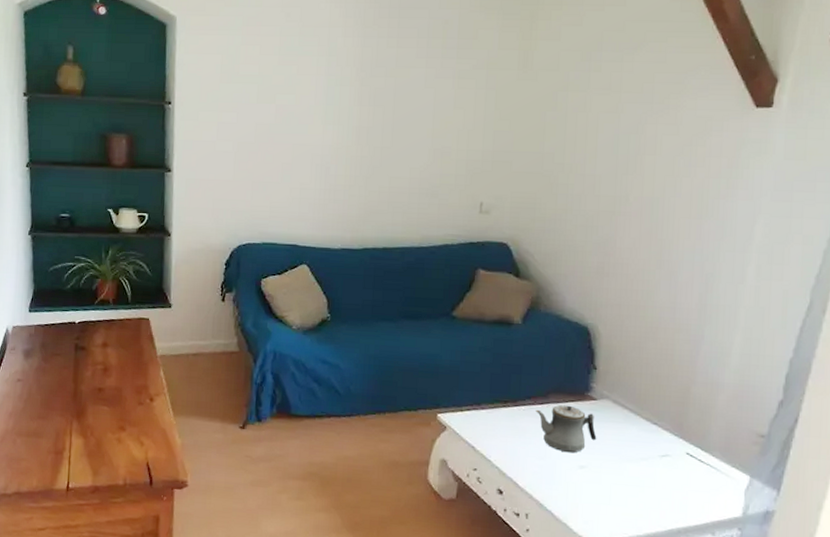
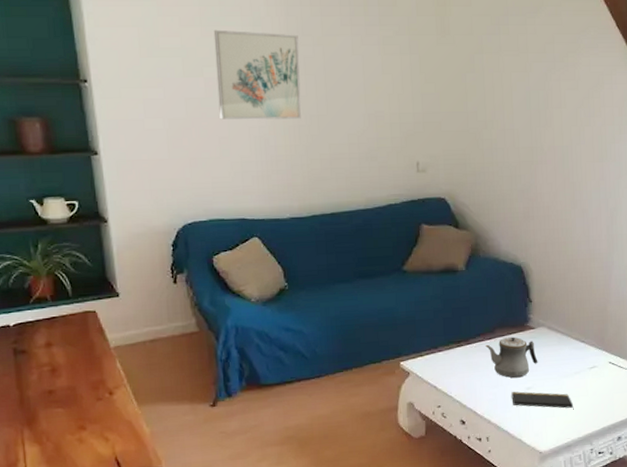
wall art: none [285,58,372,150] -> present [213,29,301,120]
notepad: none [560,468,636,501] -> present [511,391,574,410]

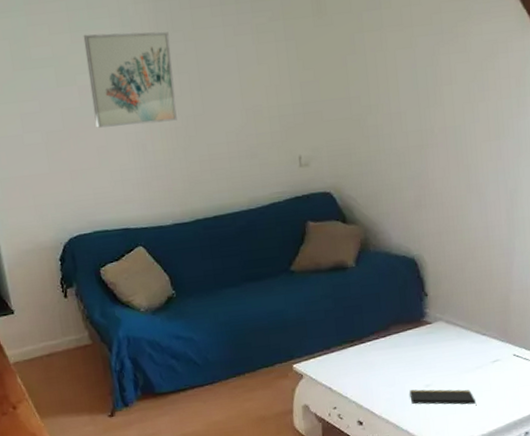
teapot: present [485,337,538,378] -> none [380,333,437,376]

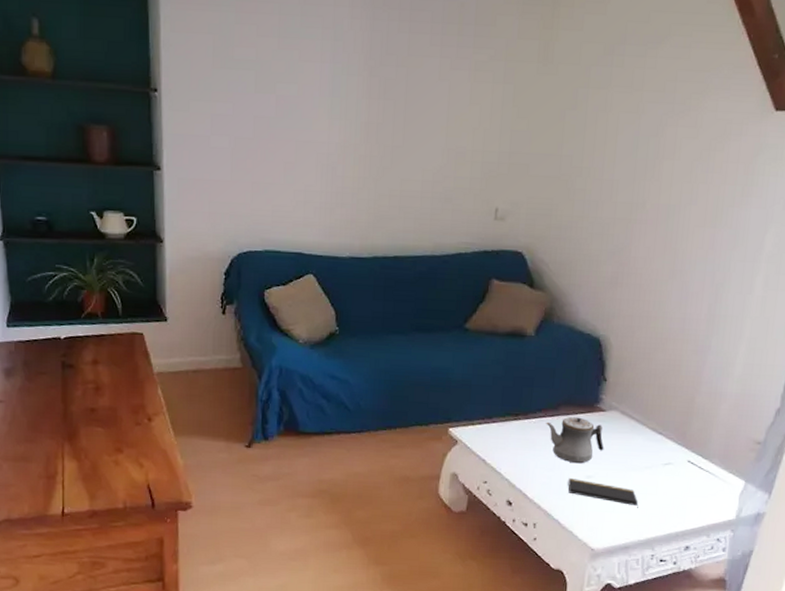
wall art: present [83,31,177,128] -> none [287,42,382,148]
teapot: none [380,333,437,376] -> present [546,416,604,464]

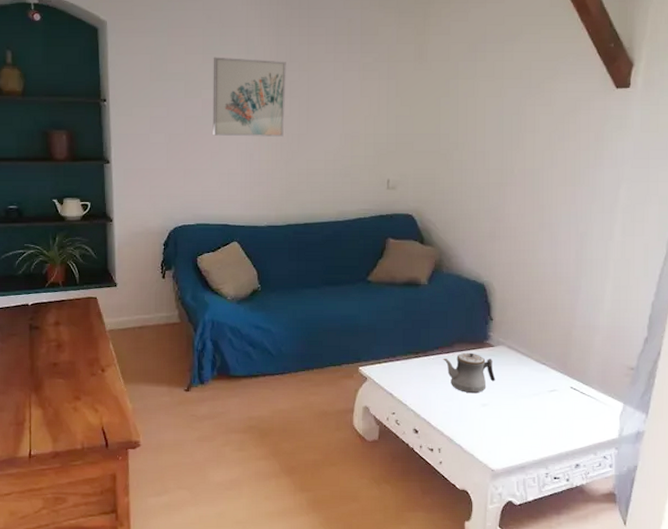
wall art: none [287,42,382,148] -> present [212,57,286,137]
notepad: present [567,478,639,508] -> none [466,407,530,431]

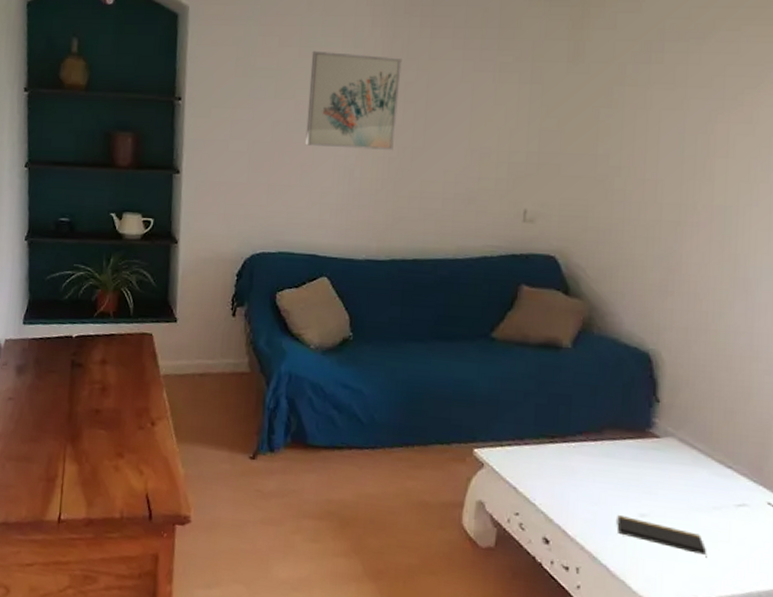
teapot: present [443,352,496,394] -> none [588,442,660,499]
notepad: none [466,407,530,431] -> present [617,515,707,558]

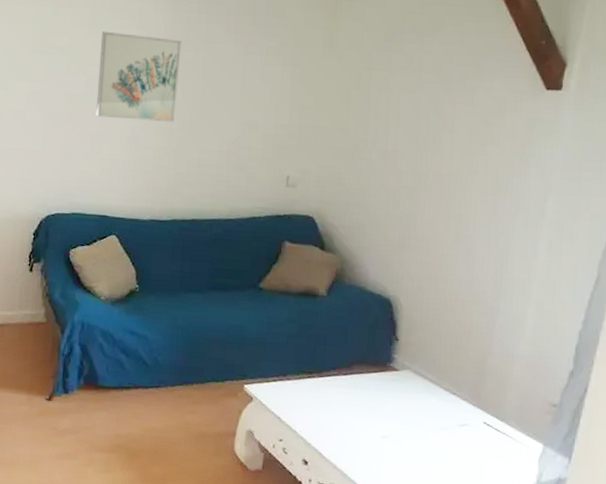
notepad: present [617,515,707,558] -> none [363,438,436,470]

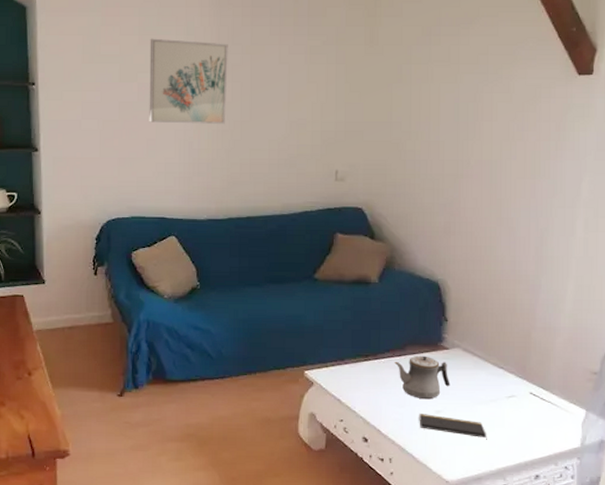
teapot: none [340,375,399,423] -> present [394,355,450,400]
notepad: none [363,438,436,470] -> present [419,414,487,440]

